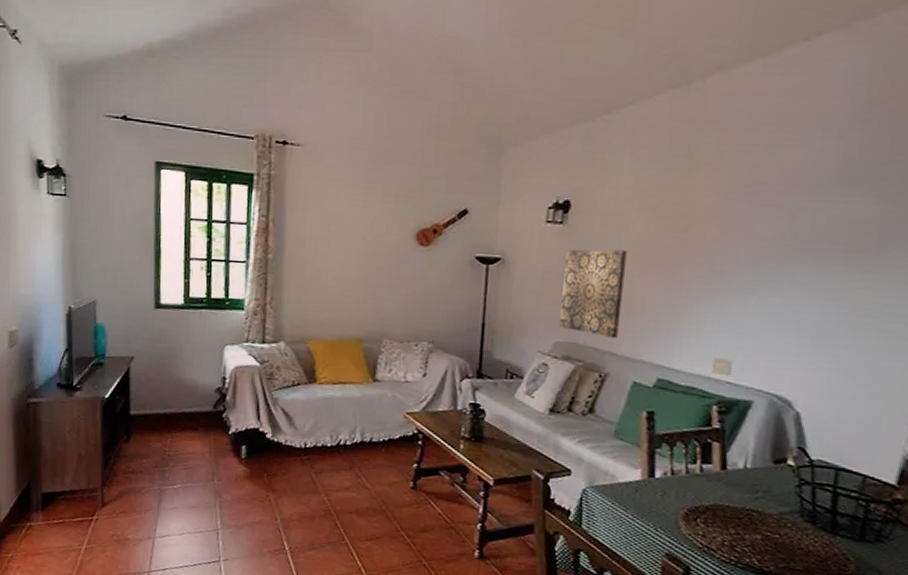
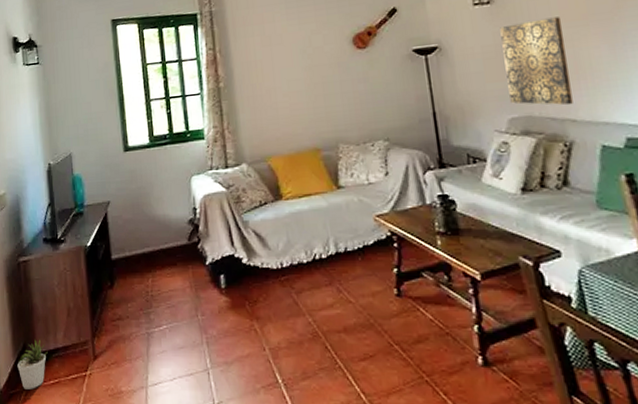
potted plant: none [20,480,54,526] -> present [17,339,48,390]

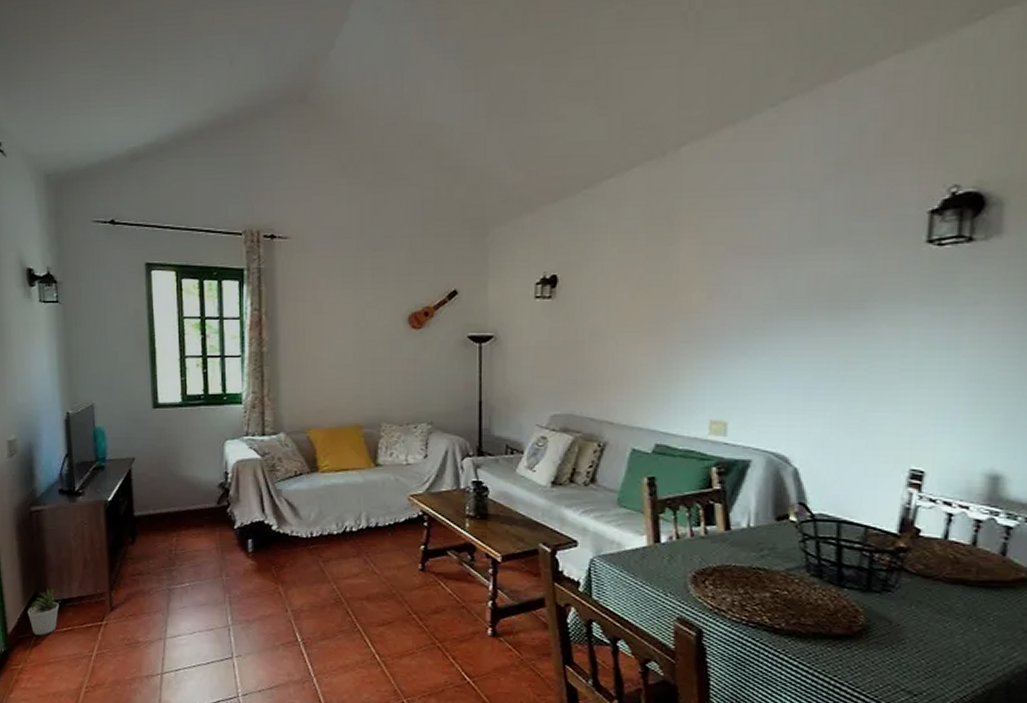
wall art: present [500,17,573,106] -> none [555,320,617,408]

